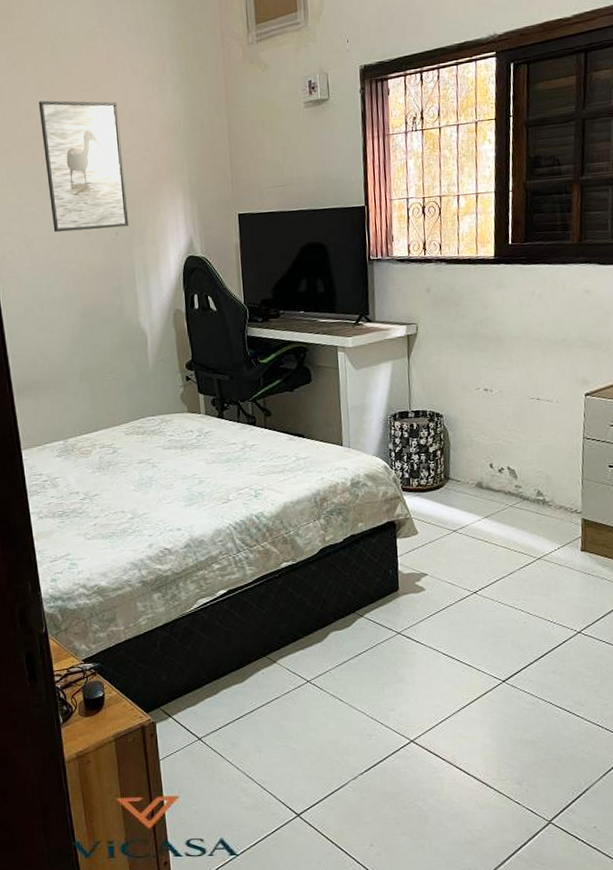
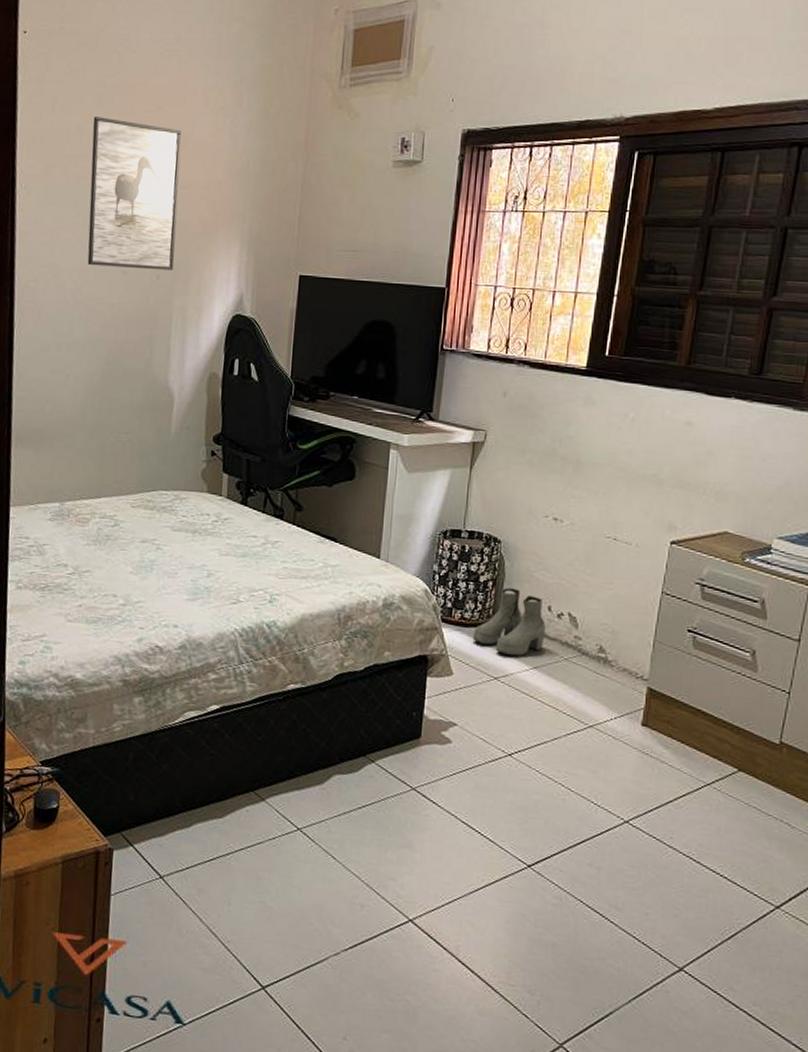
boots: none [430,453,491,511] -> present [472,588,546,657]

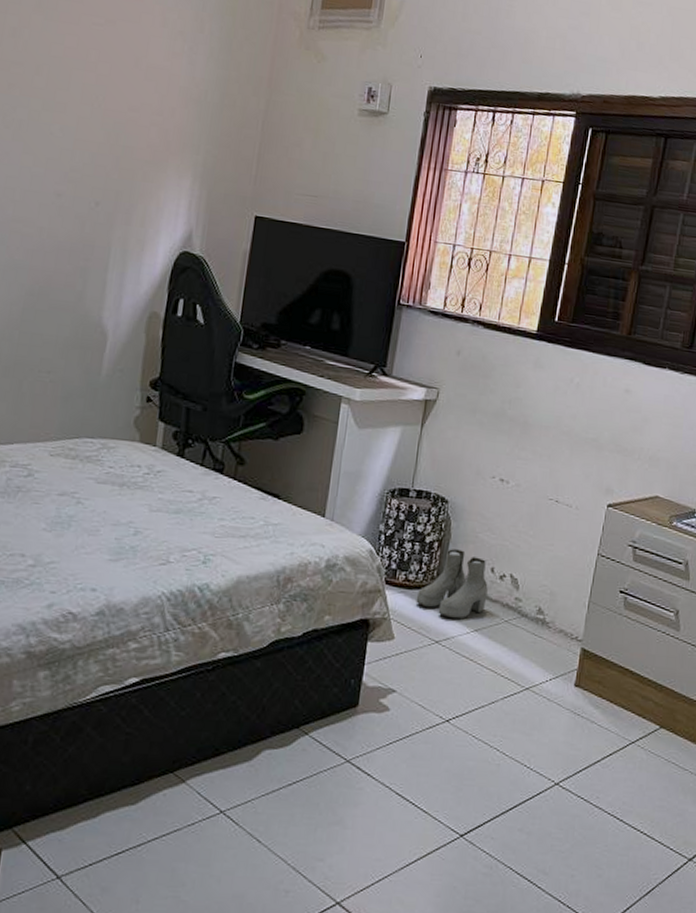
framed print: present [87,117,181,271] -> none [14,21,134,198]

